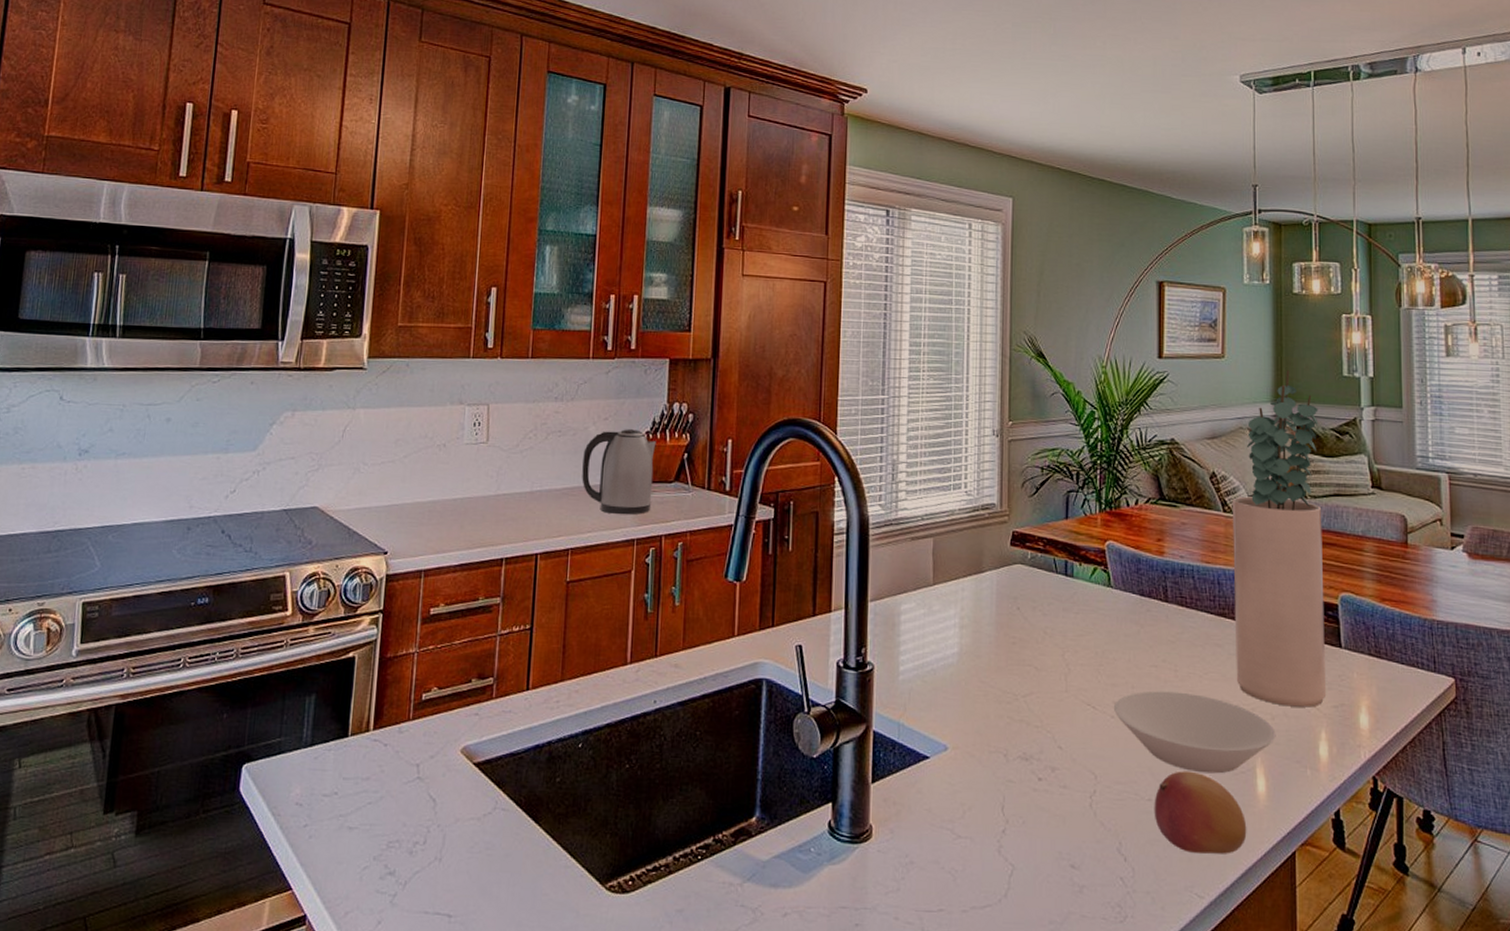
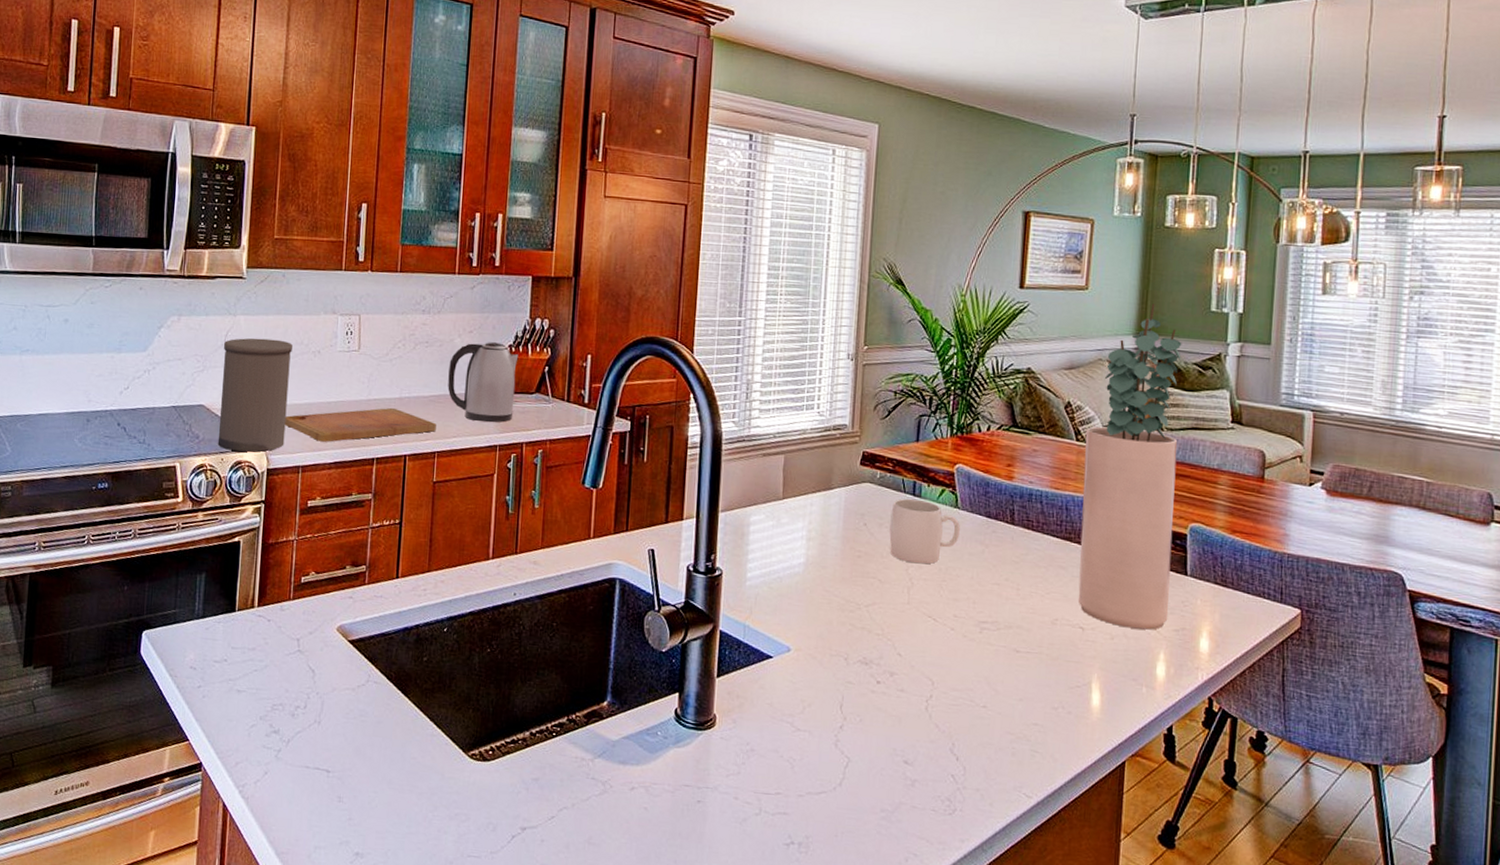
canister: none [332,432,416,557] -> present [217,338,293,452]
cutting board: none [406,502,570,543] -> present [285,407,436,442]
mug: none [1043,579,1114,649] -> present [889,498,960,565]
dish: present [1114,691,1276,774] -> none [954,607,1114,687]
fruit: present [1154,771,1247,854] -> none [987,682,1079,760]

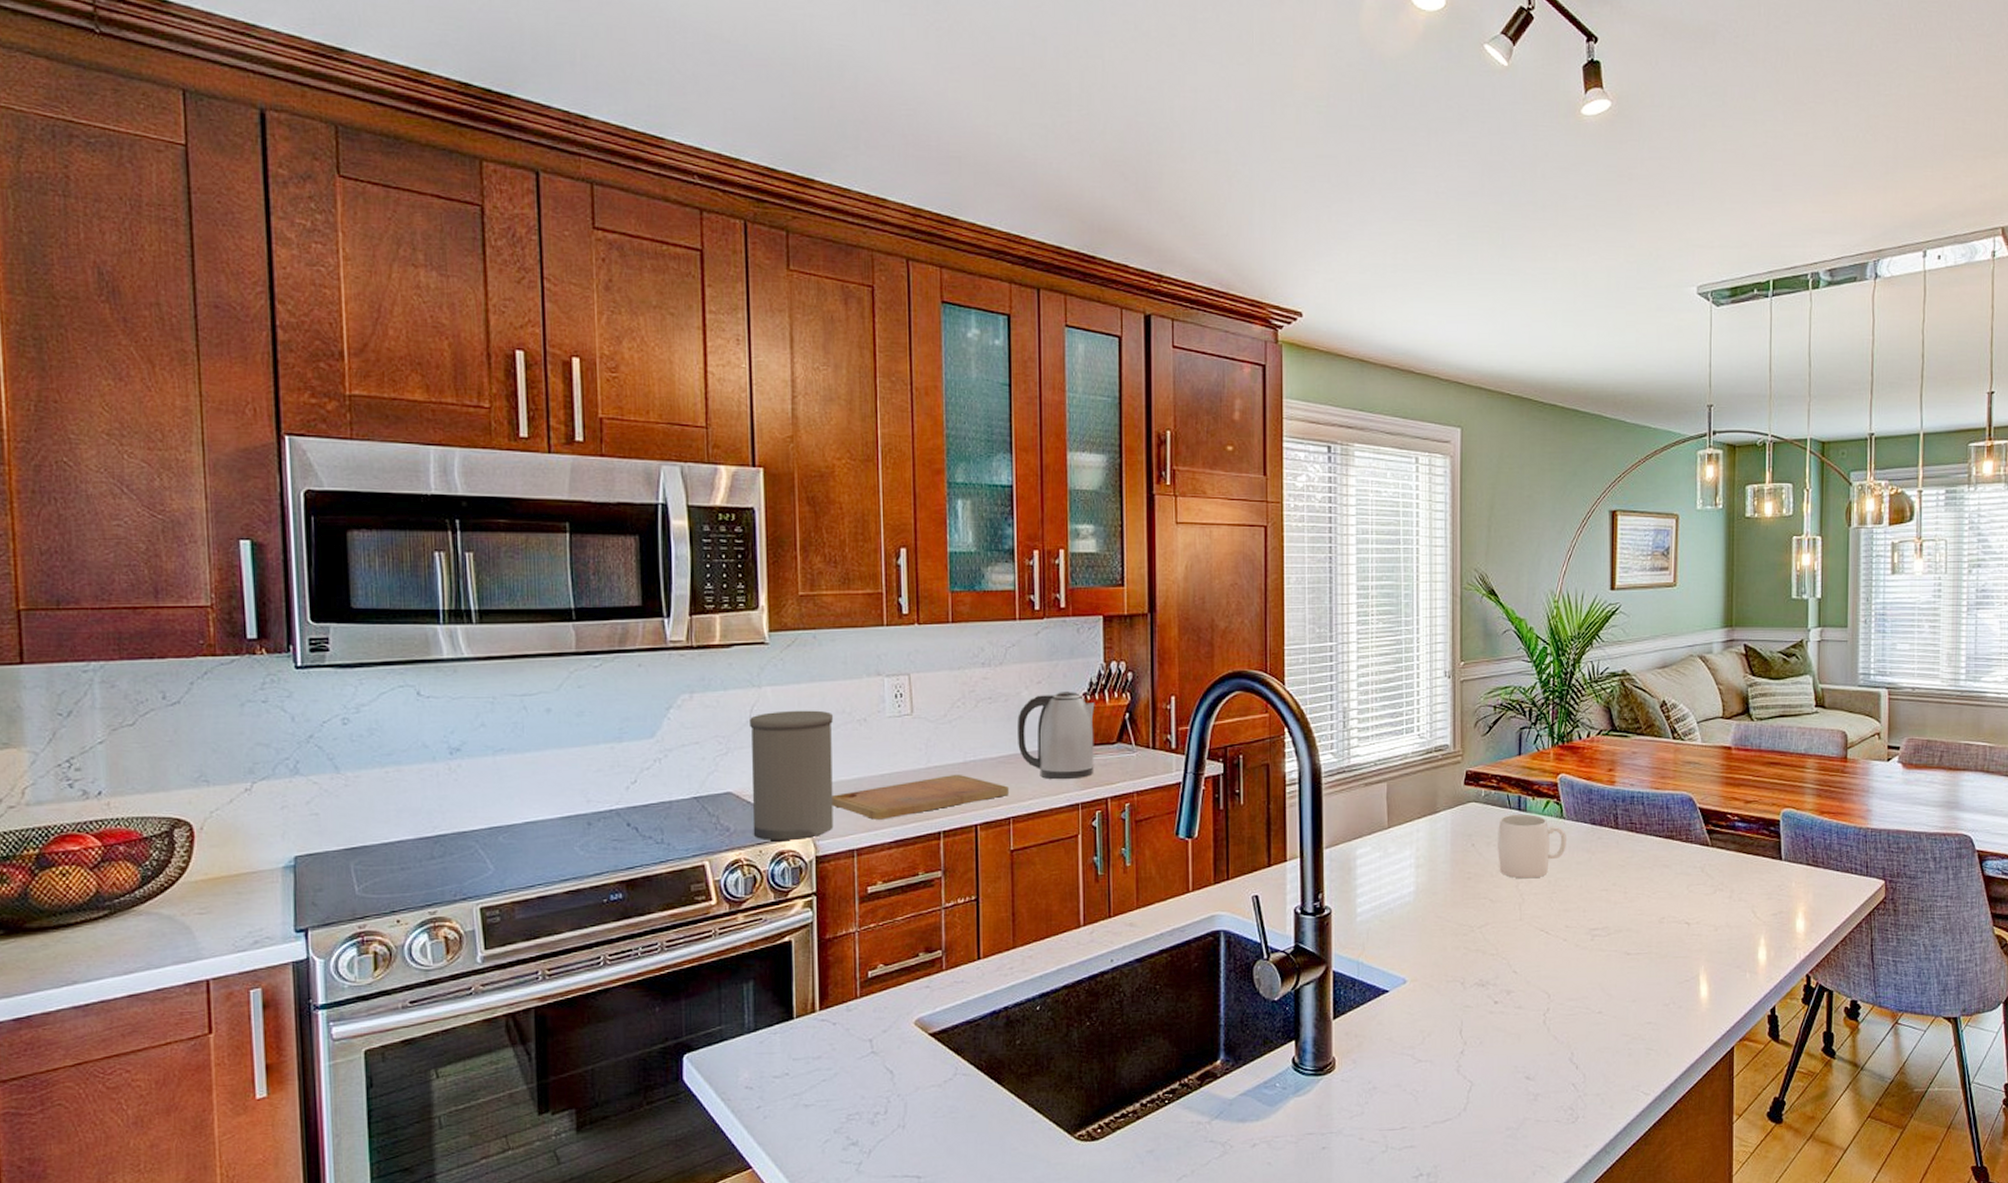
vase: present [1078,303,1182,630] -> none [1681,595,1768,918]

